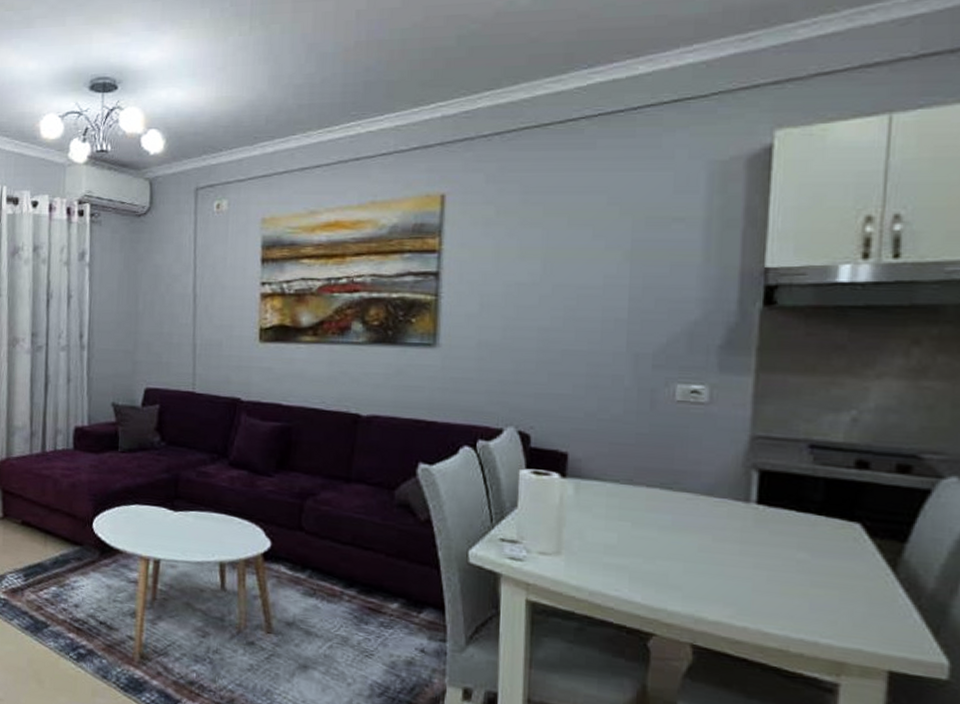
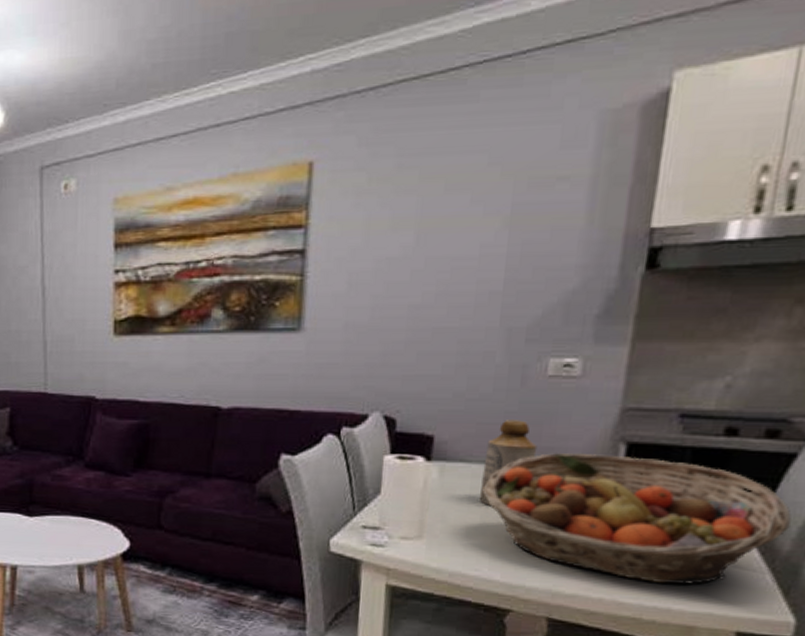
bottle: none [615,441,671,525] -> present [478,420,538,505]
fruit basket: none [618,475,932,618] -> present [482,452,792,585]

